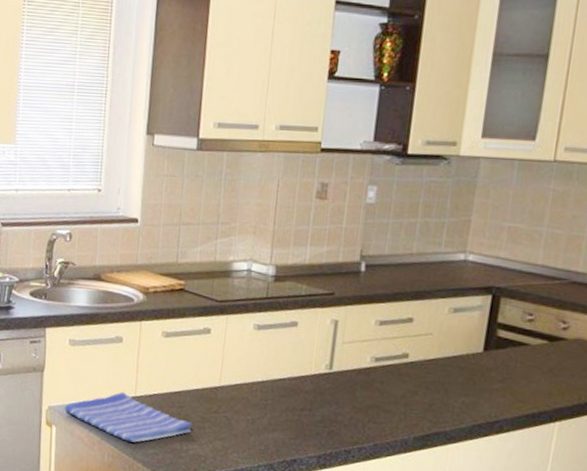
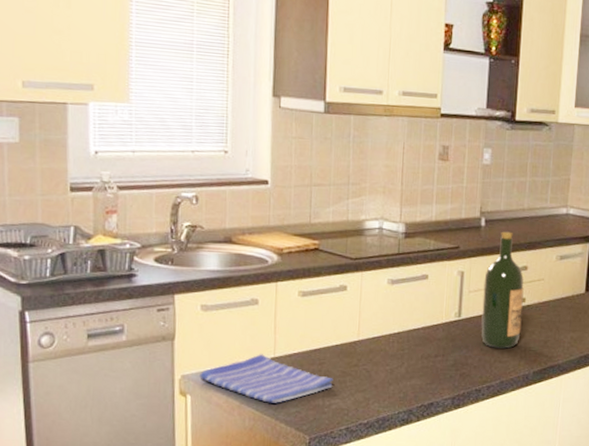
wine bottle: none [355,278,408,409] -> present [481,231,524,349]

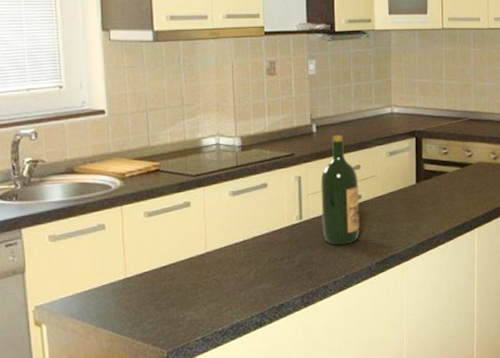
dish towel: present [200,354,333,403] -> none [53,276,186,323]

